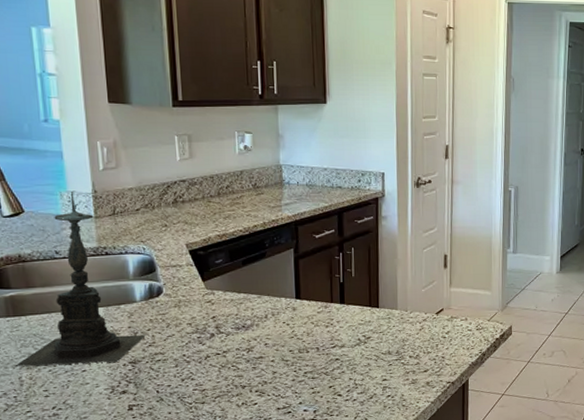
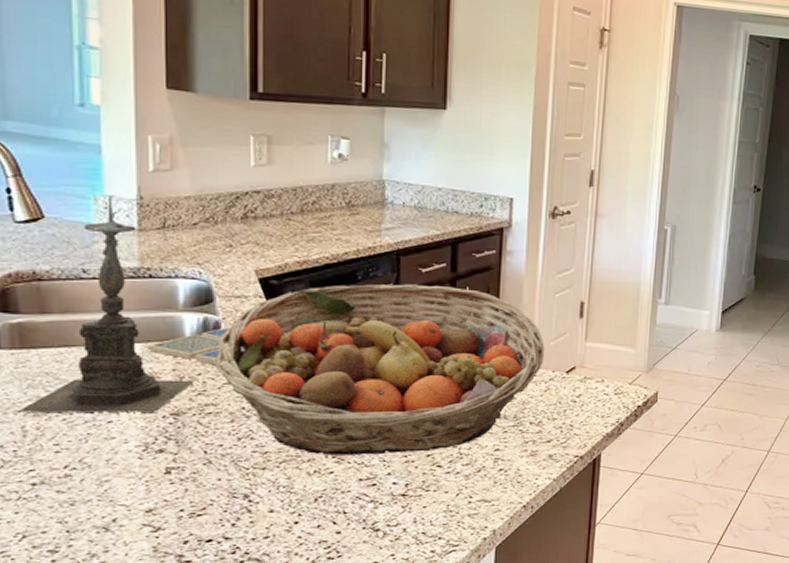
drink coaster: none [108,291,213,321] -> present [147,327,286,364]
fruit basket: none [160,248,418,390] -> present [215,284,545,455]

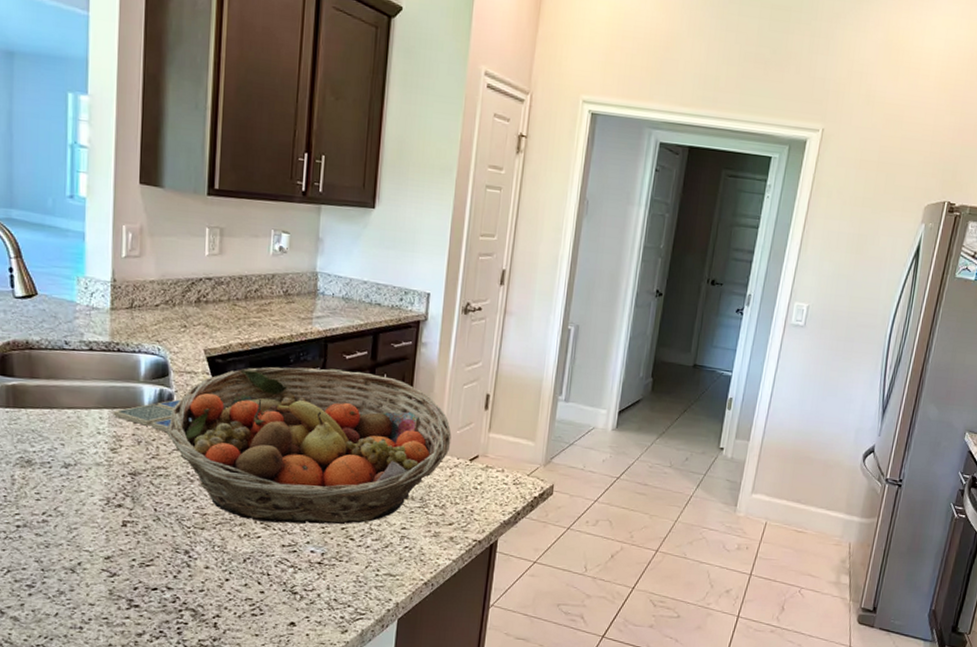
candle holder: present [17,195,195,414] -> none [8,276,150,471]

